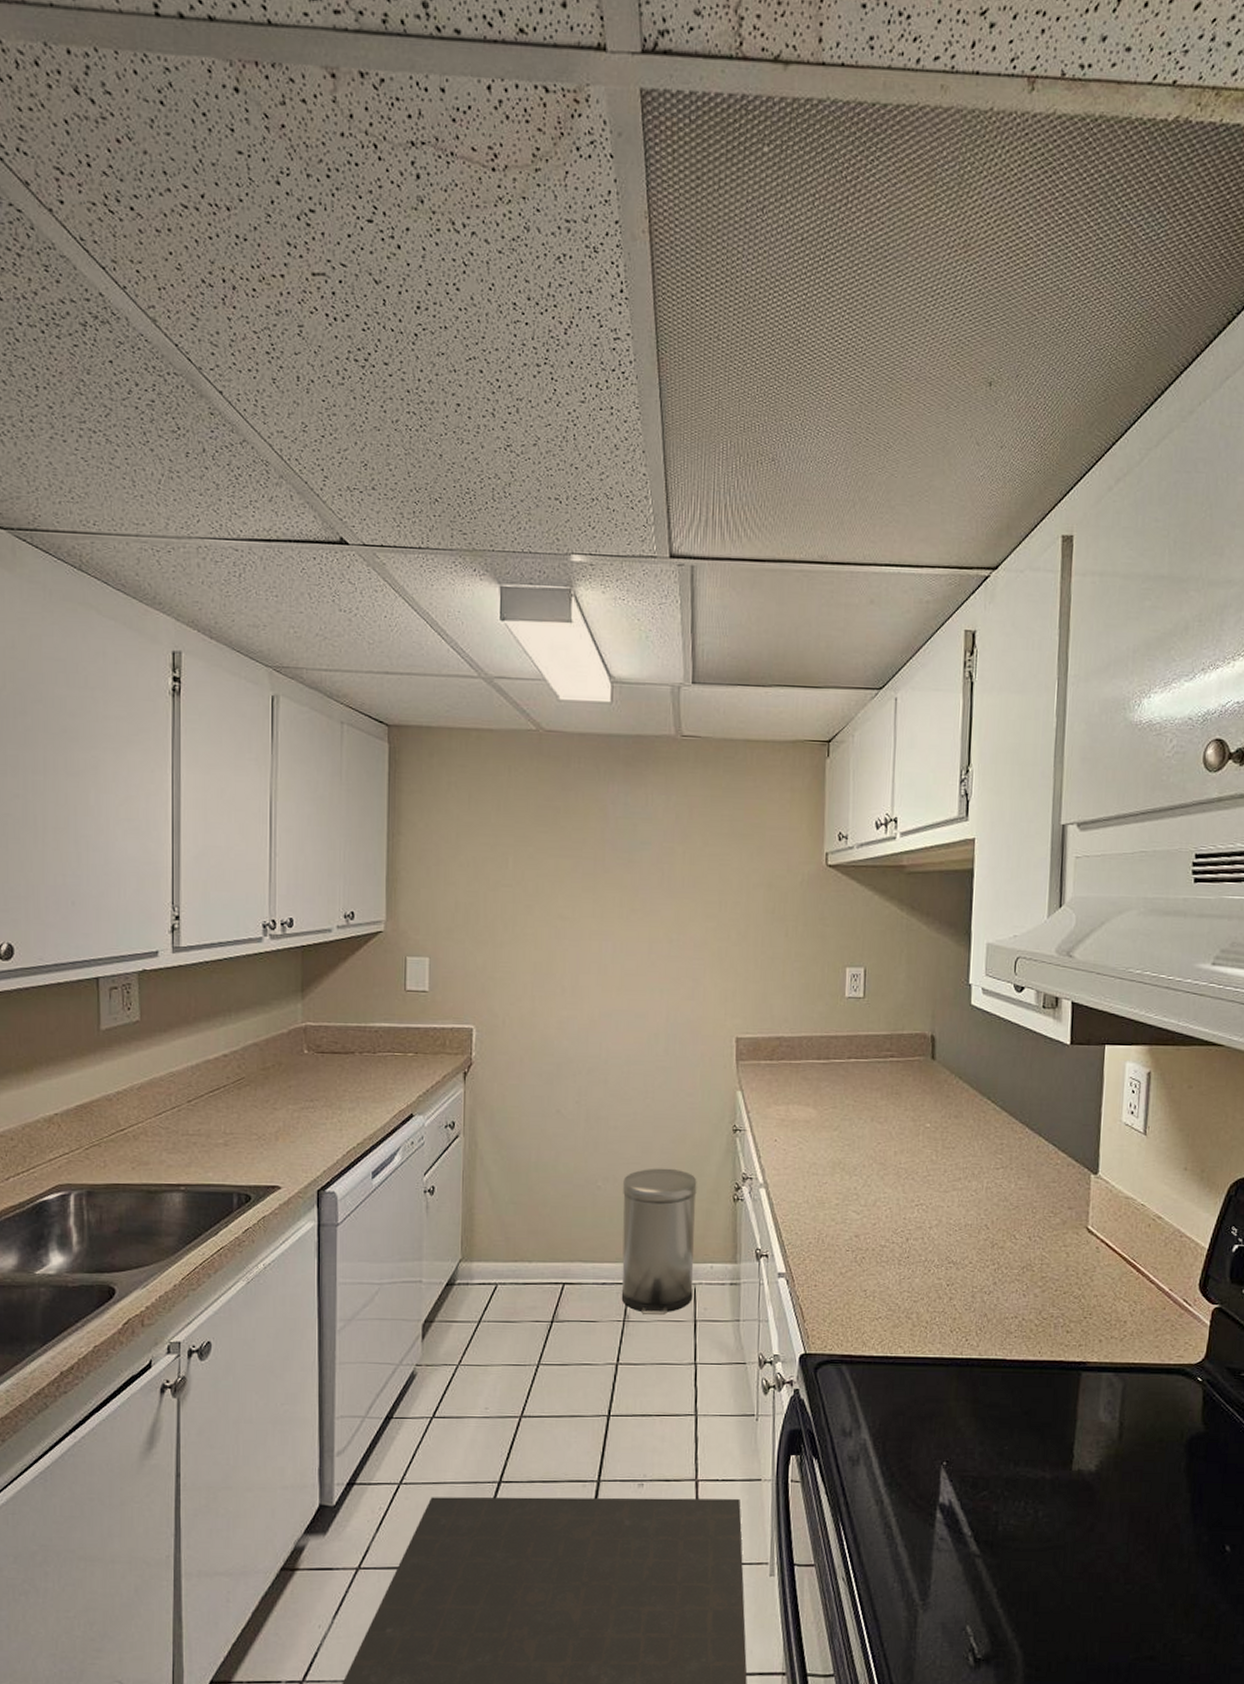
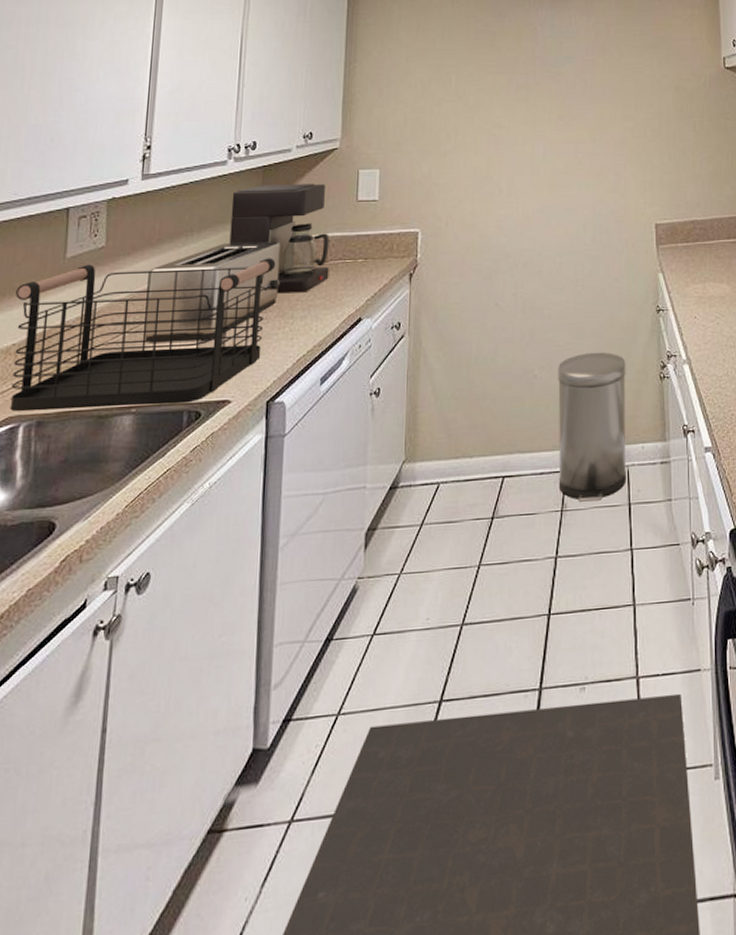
dish rack: none [53,1038,320,1185] -> present [11,258,276,412]
toaster: none [188,1026,326,1123] -> present [145,241,281,341]
coffee maker: none [270,966,377,1084] -> present [229,183,329,294]

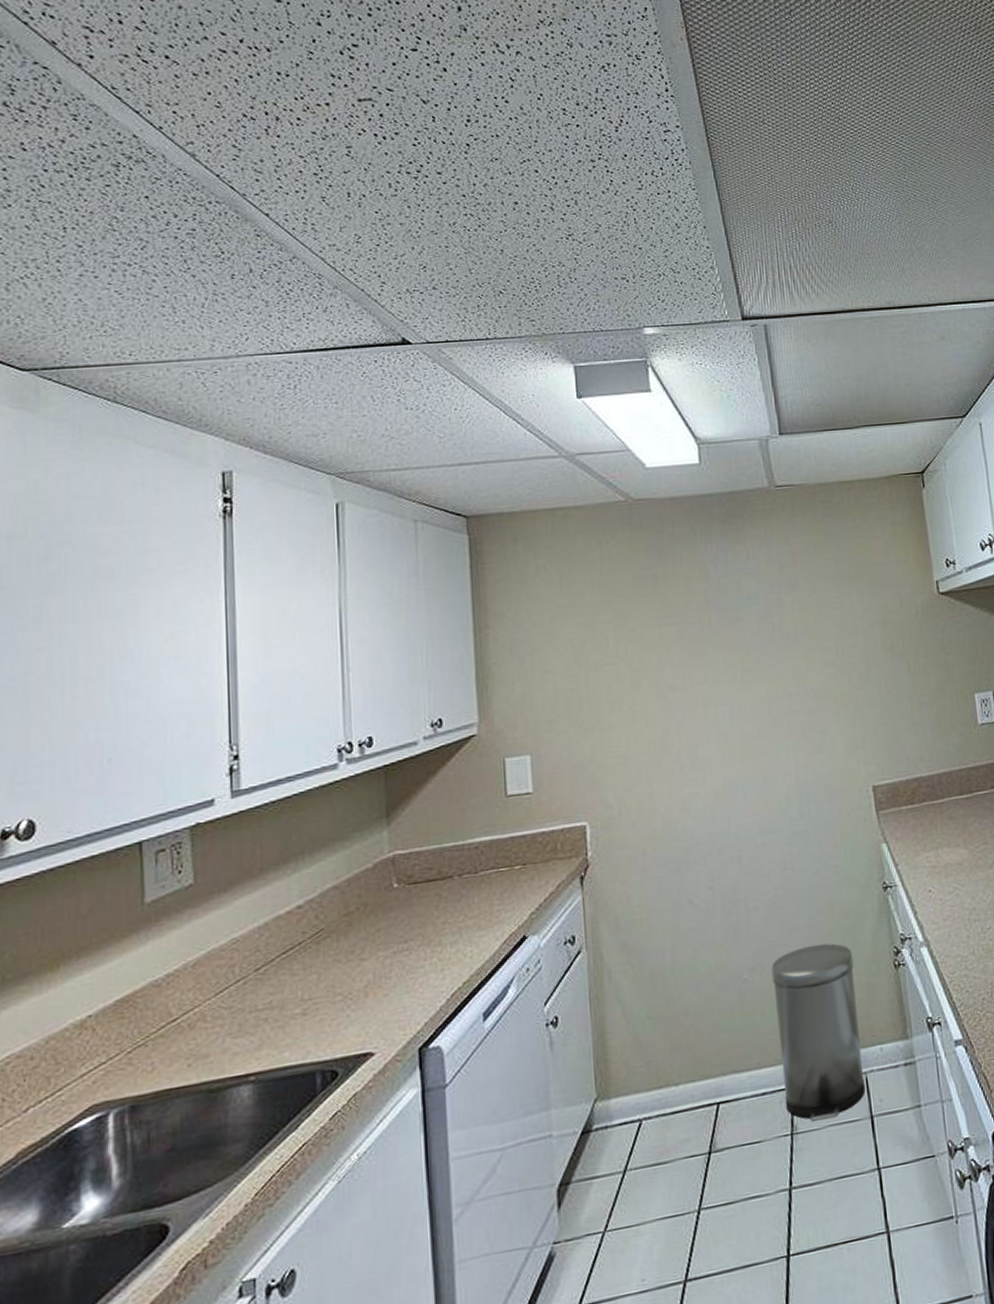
dish rack: present [11,258,276,412] -> none [85,875,413,1098]
toaster: present [145,241,281,341] -> none [254,855,421,993]
coffee maker: present [229,183,329,294] -> none [349,779,481,918]

